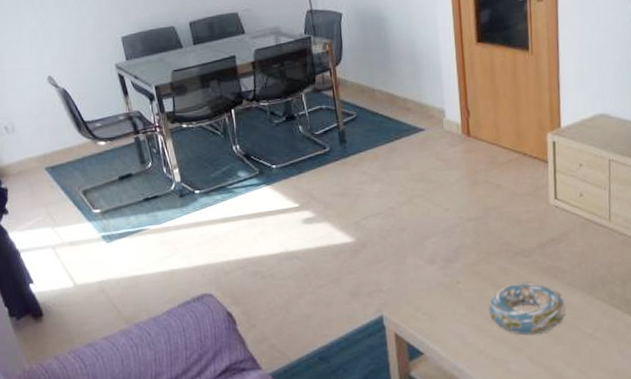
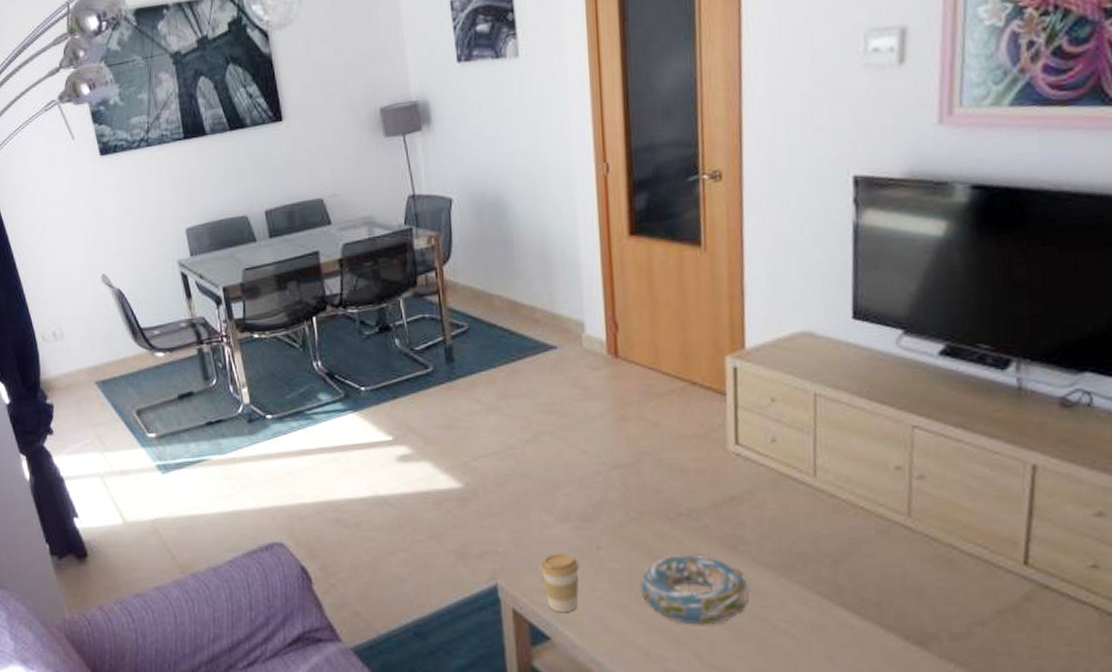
coffee cup: none [414,288,444,334] -> present [539,553,579,613]

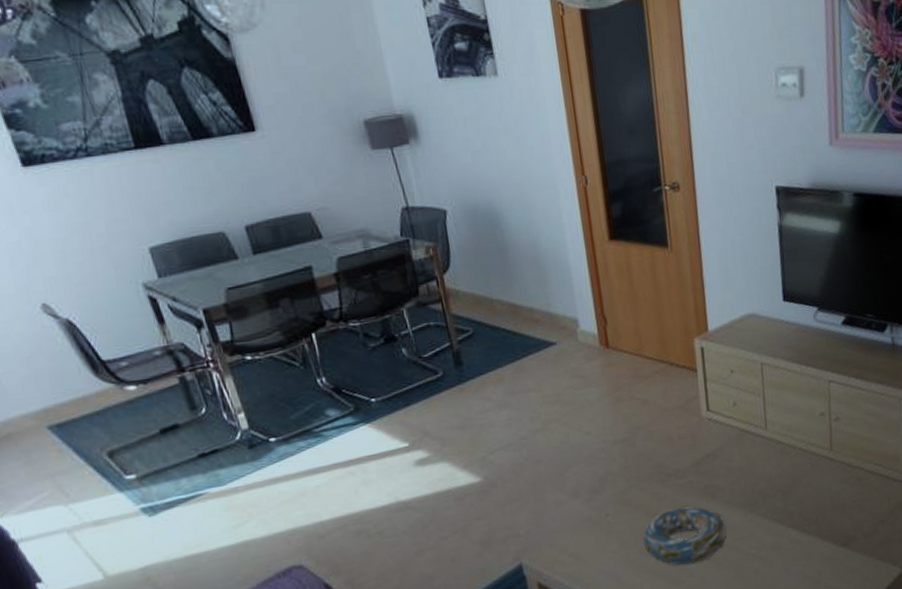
coffee cup: present [539,553,579,613] -> none [558,525,594,578]

